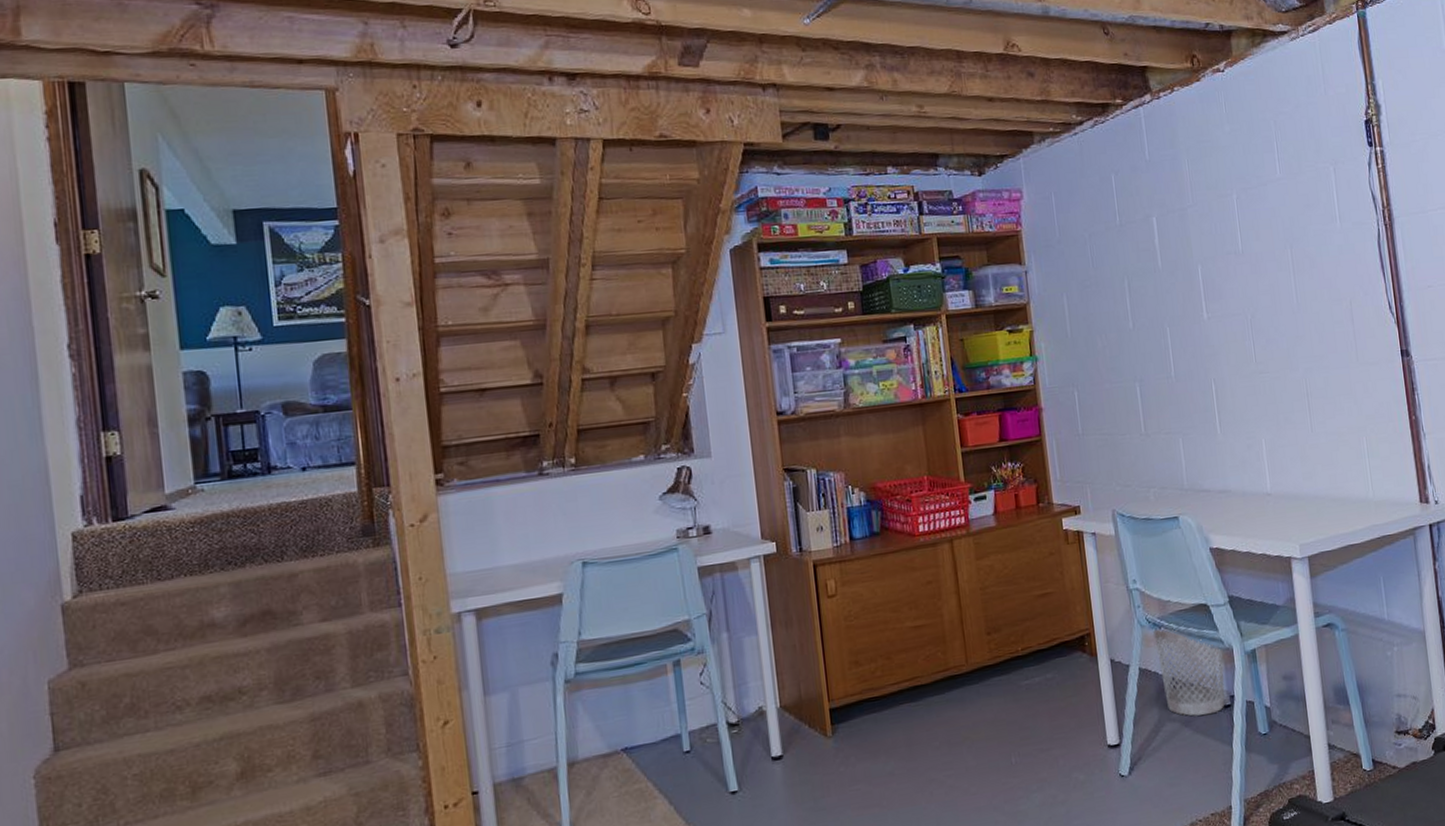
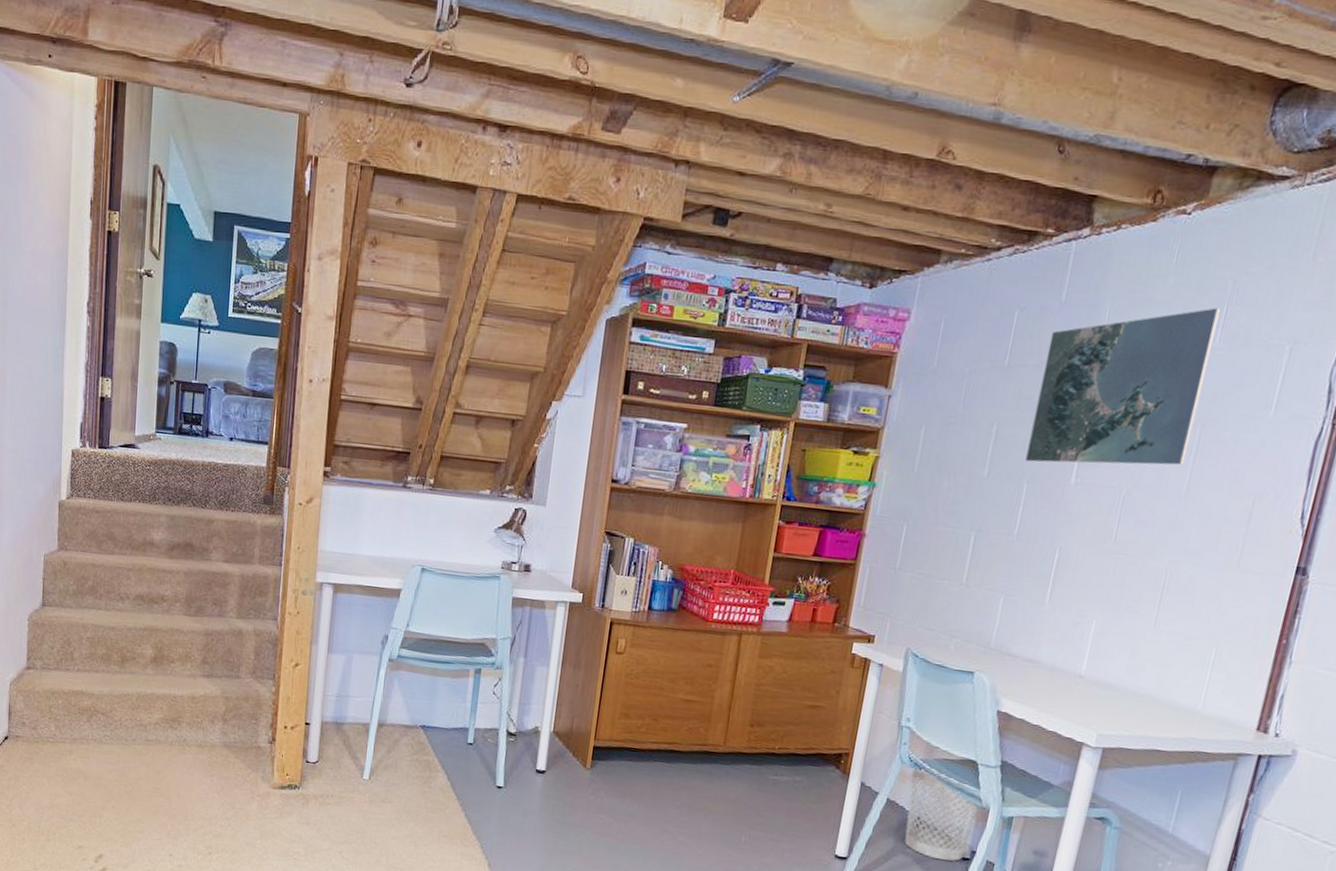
map: none [1147,145,1288,307] -> present [1025,308,1221,466]

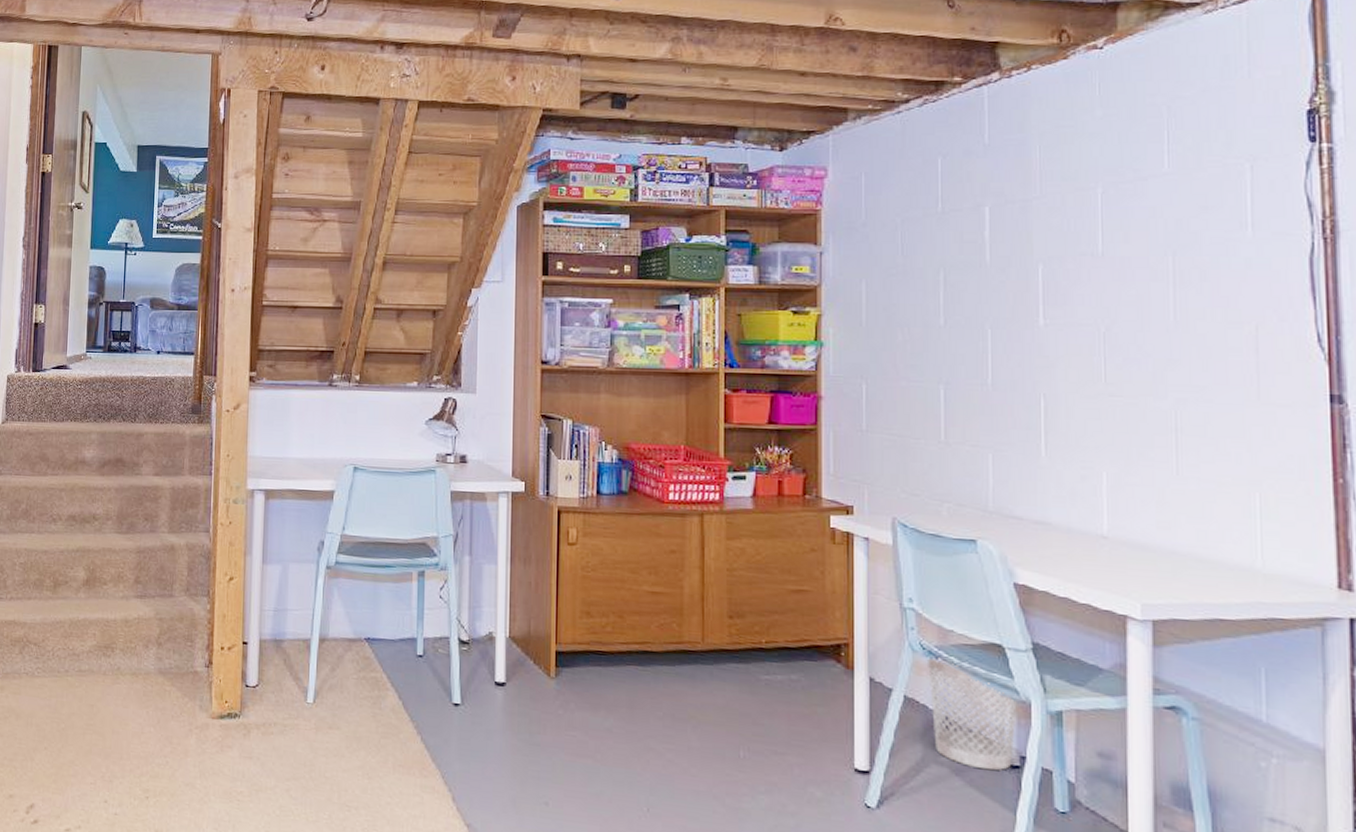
map: present [1025,308,1221,466] -> none [982,134,1164,306]

